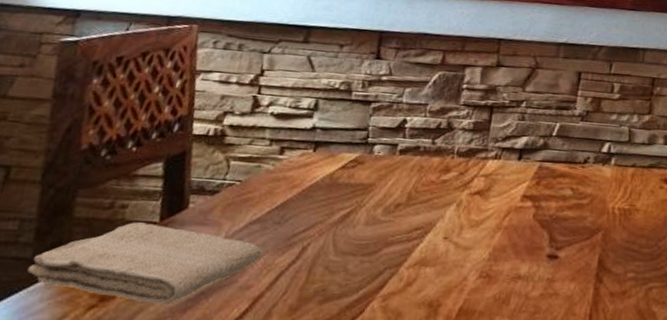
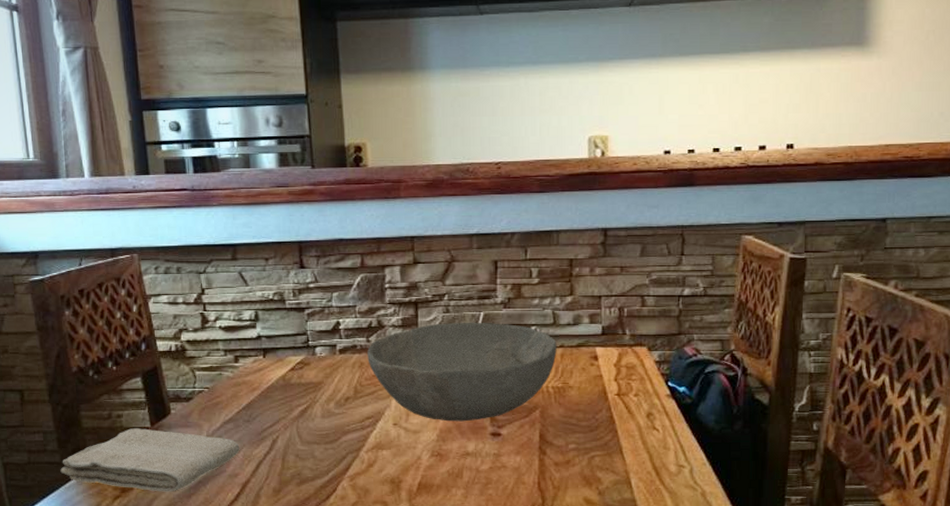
bowl: none [429,130,629,240] -> present [367,322,557,422]

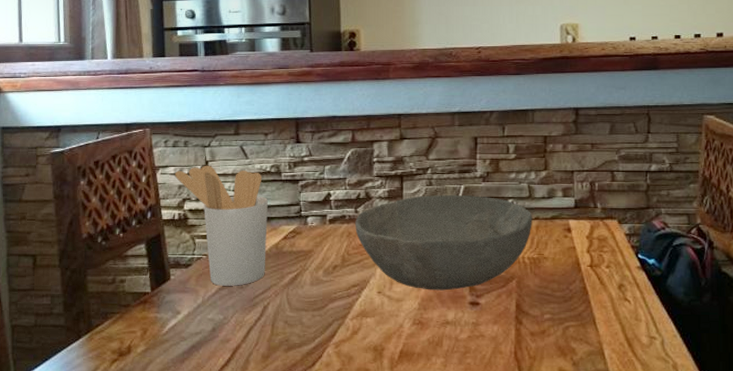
washcloth: present [60,428,240,492] -> none [64,293,233,356]
utensil holder: none [168,293,273,420] -> present [174,165,268,286]

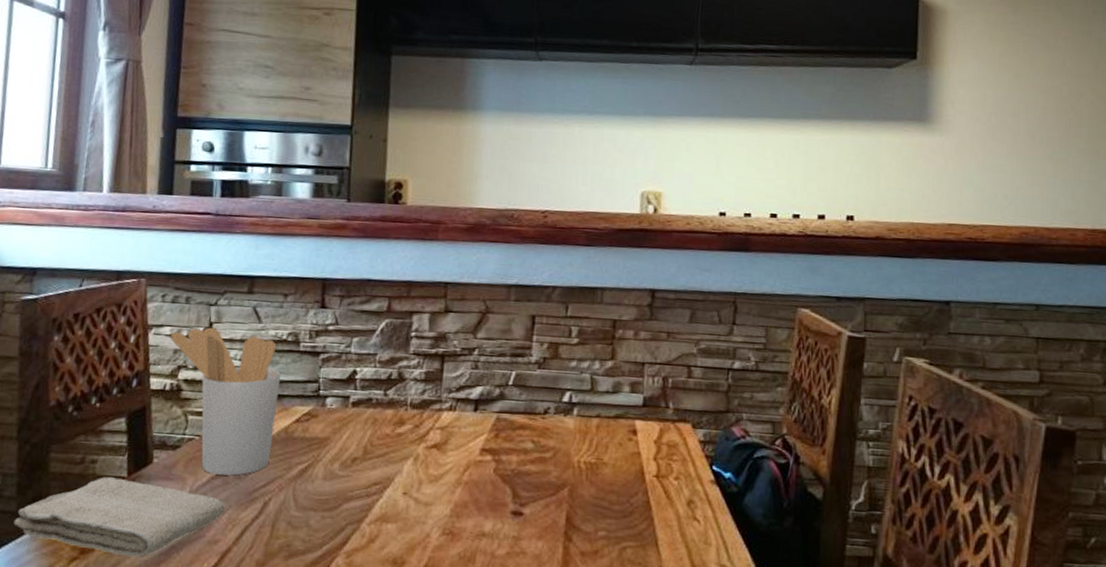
washcloth: none [64,293,233,356] -> present [13,477,226,557]
bowl: present [355,194,532,291] -> none [382,380,593,496]

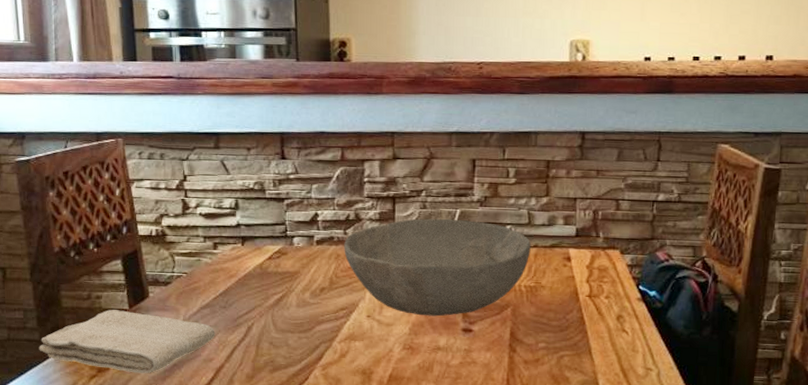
utensil holder: present [170,327,281,476] -> none [150,179,251,306]
bowl: none [382,380,593,496] -> present [344,218,531,317]

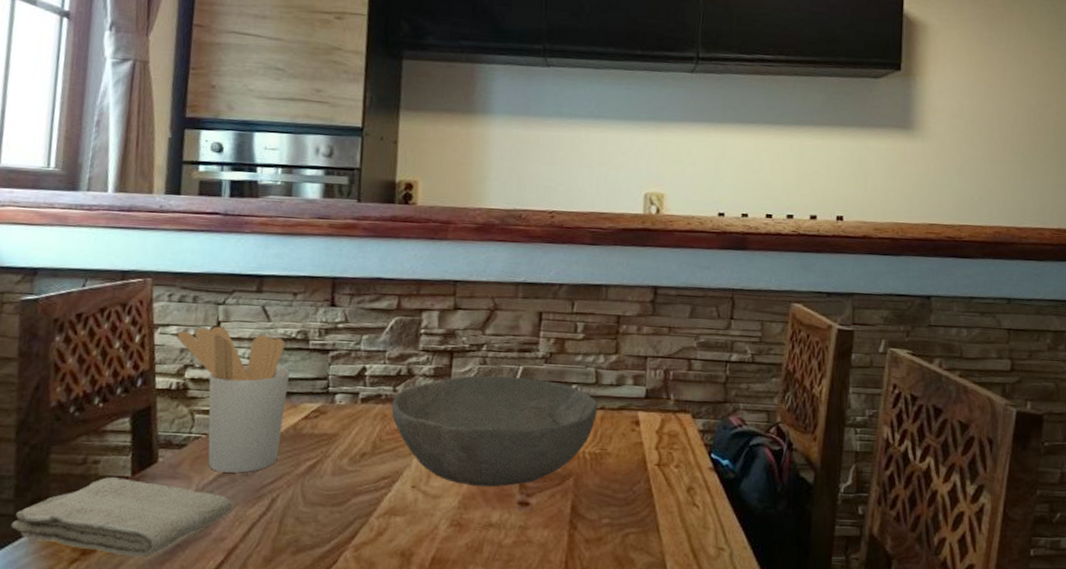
utensil holder: none [150,179,251,306] -> present [176,326,290,473]

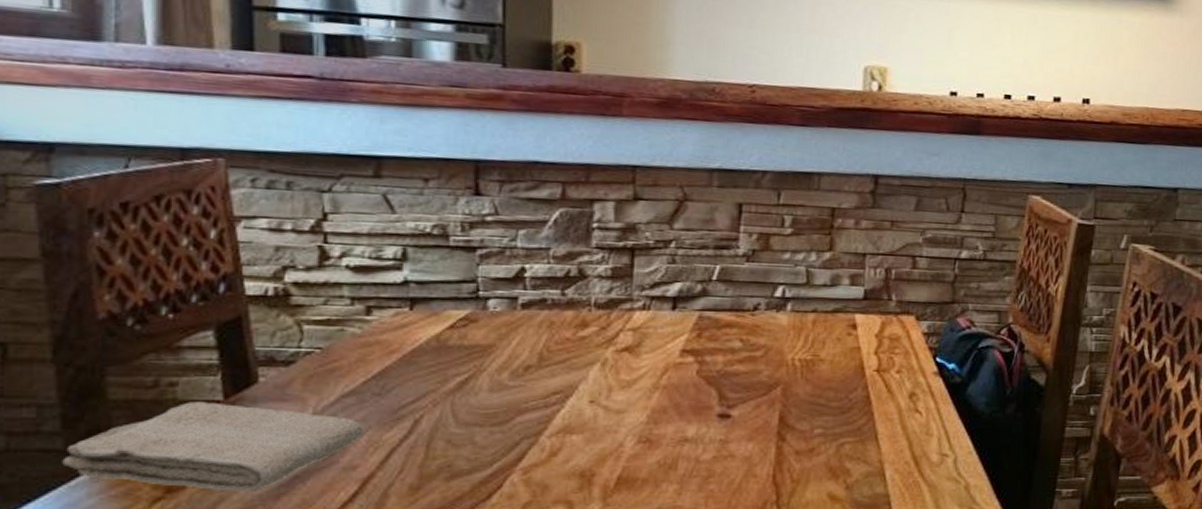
utensil holder: present [176,326,290,473] -> none [268,218,426,392]
bowl: present [391,375,598,487] -> none [560,276,809,400]

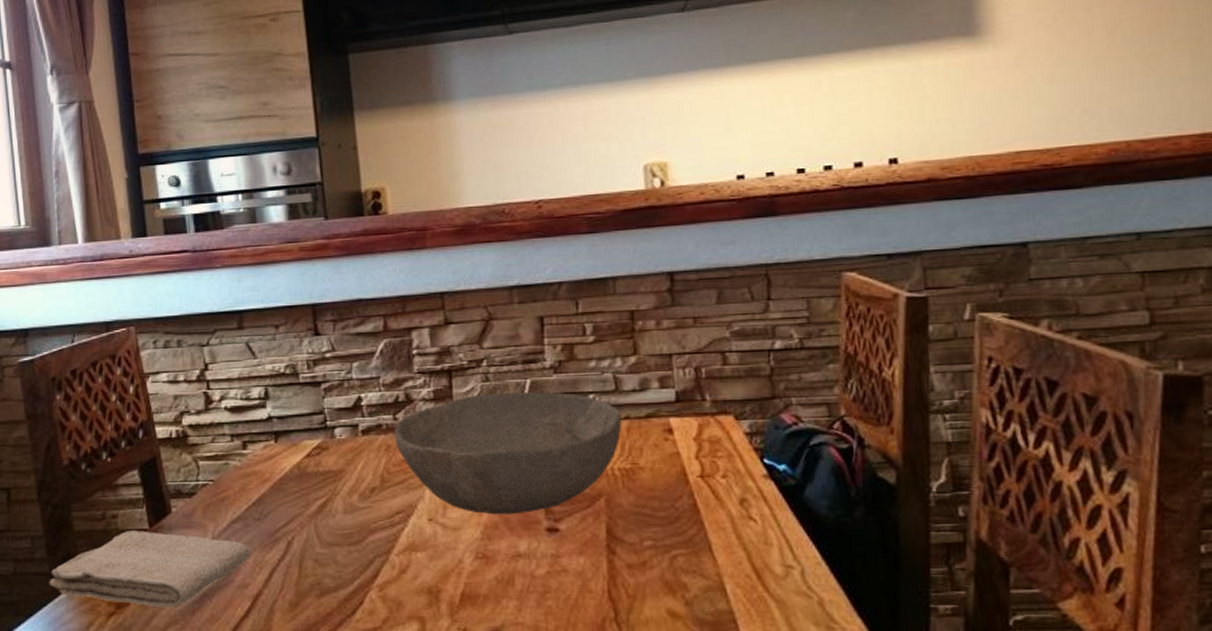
bowl: none [560,276,809,400] -> present [394,391,622,515]

